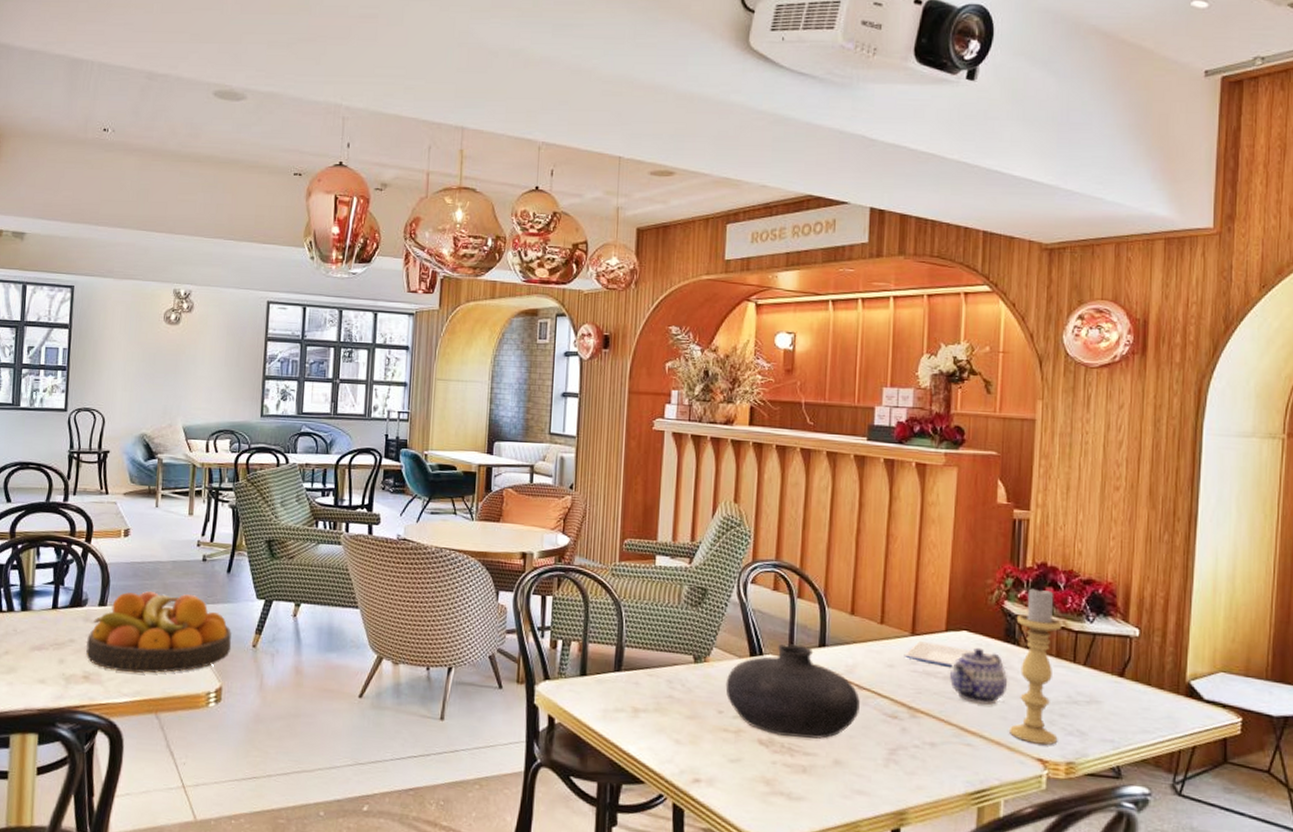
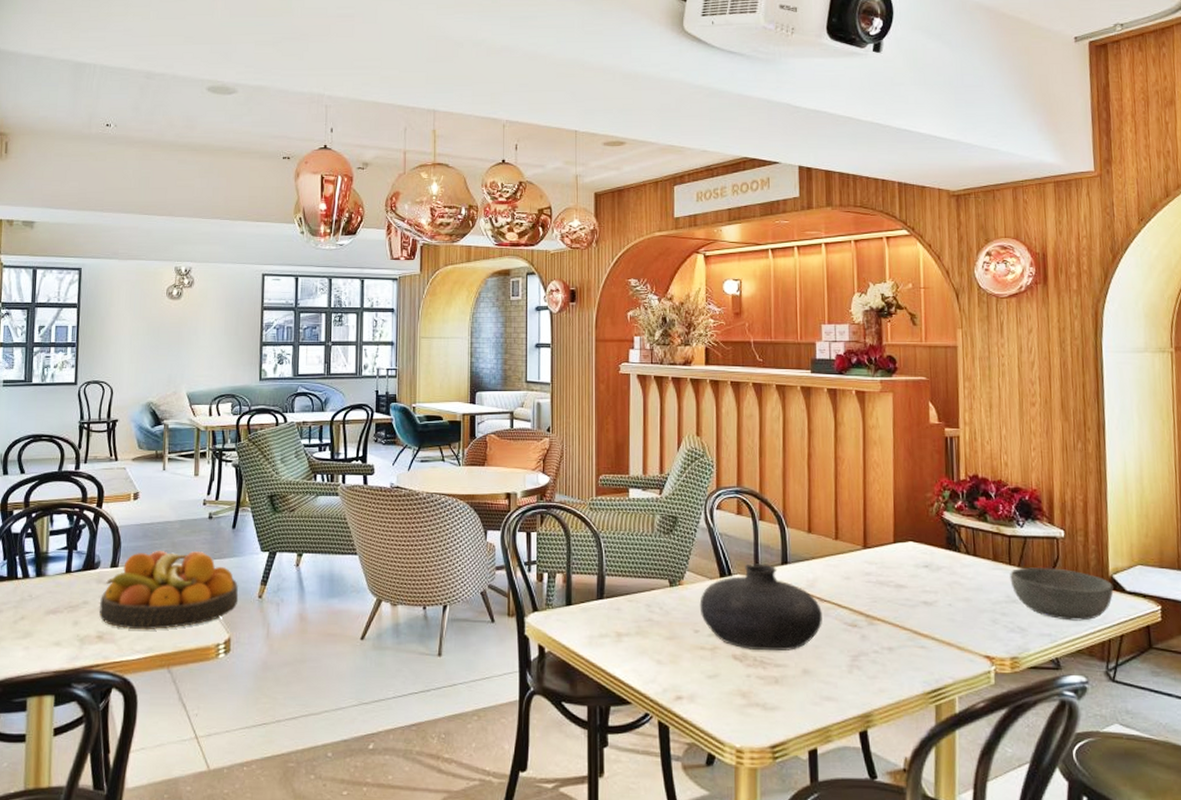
plate: present [904,641,991,668] -> none [858,554,936,577]
teapot: present [950,647,1007,705] -> none [901,556,952,608]
candle holder: present [1010,587,1063,745] -> none [955,498,1002,642]
bowl: none [1073,666,1190,729] -> present [1010,567,1114,621]

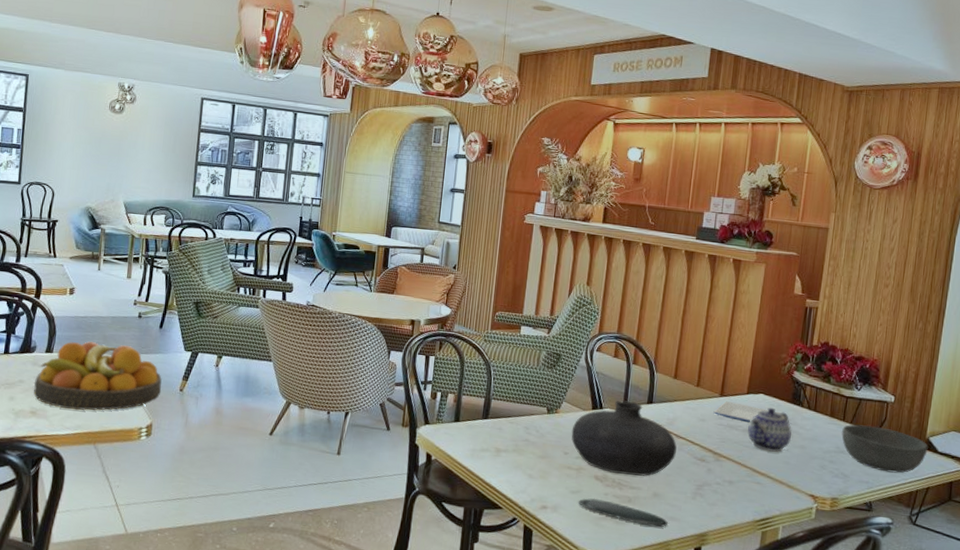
oval tray: none [717,681,824,711] -> present [578,498,668,528]
plate: none [858,554,936,577] -> present [713,401,781,423]
teapot: none [901,556,952,608] -> present [748,407,792,452]

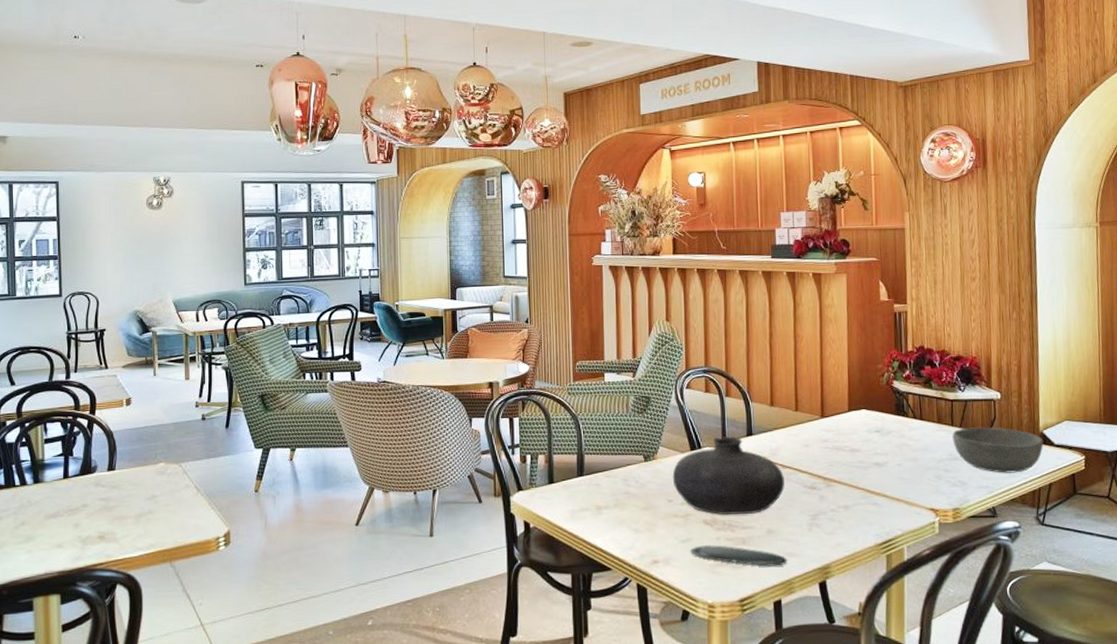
fruit bowl: present [34,341,162,411] -> none [98,451,236,529]
plate: present [713,401,781,423] -> none [816,422,886,442]
teapot: present [748,407,792,452] -> none [855,422,901,469]

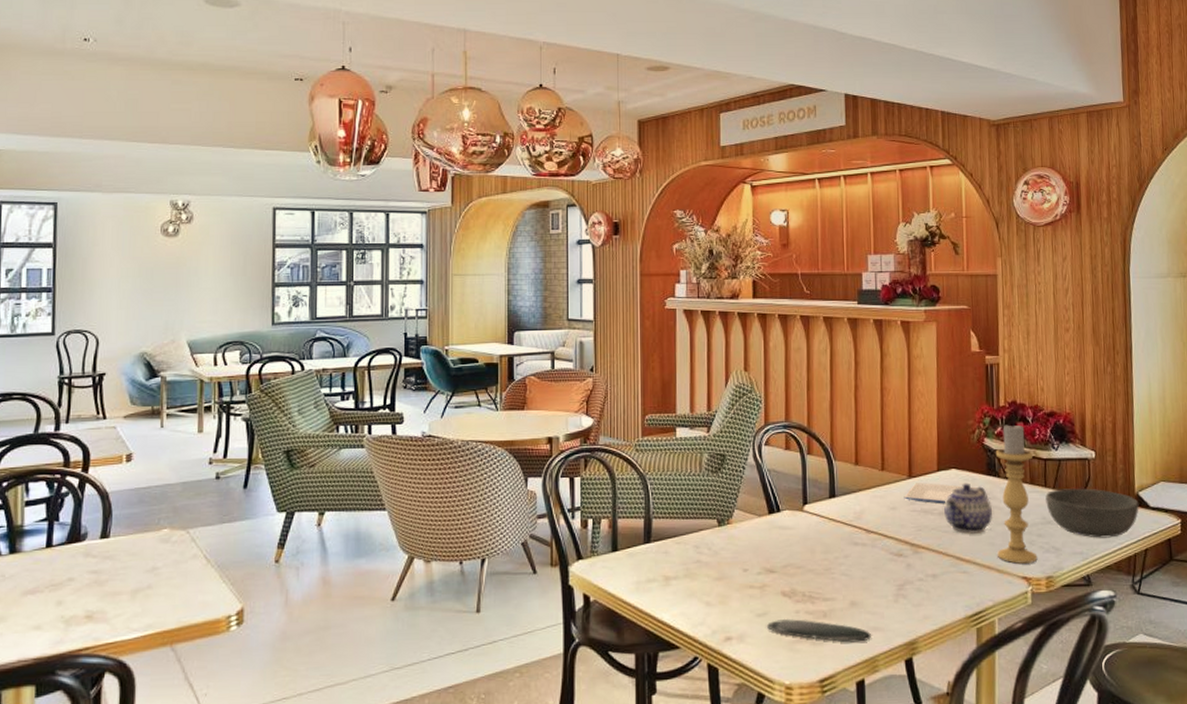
vase: present [672,436,785,515] -> none [748,498,869,585]
plate: none [816,422,886,442] -> present [904,483,977,504]
teapot: none [855,422,901,469] -> present [944,483,992,534]
candle holder: none [903,367,945,496] -> present [995,423,1038,564]

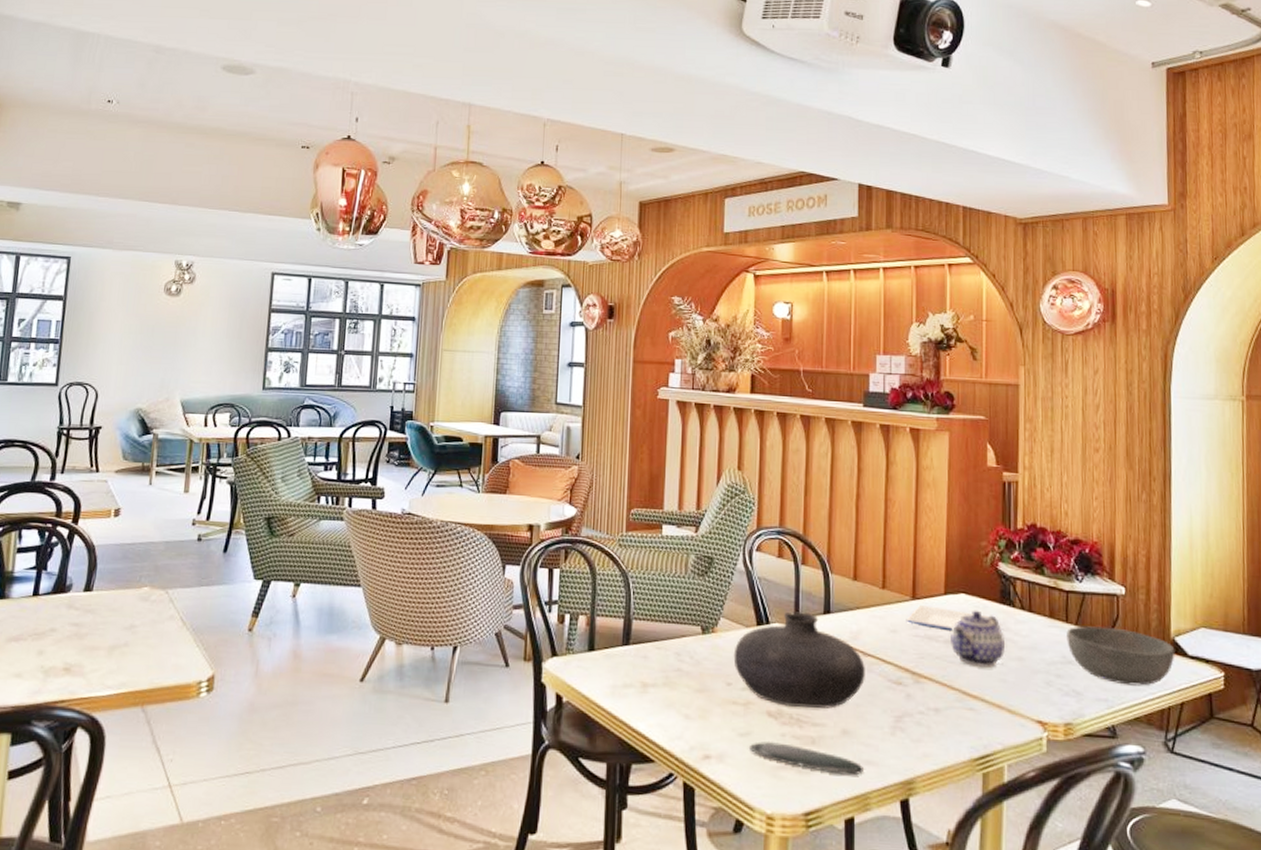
vase: none [748,498,869,585] -> present [733,612,865,709]
candle holder: present [995,423,1038,564] -> none [1010,548,1055,706]

